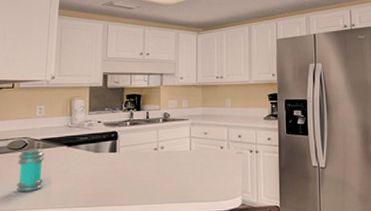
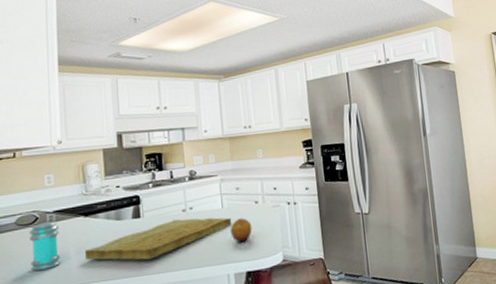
cutting board: none [64,157,198,191] -> present [84,217,232,260]
fruit: none [196,161,216,184] -> present [230,218,252,243]

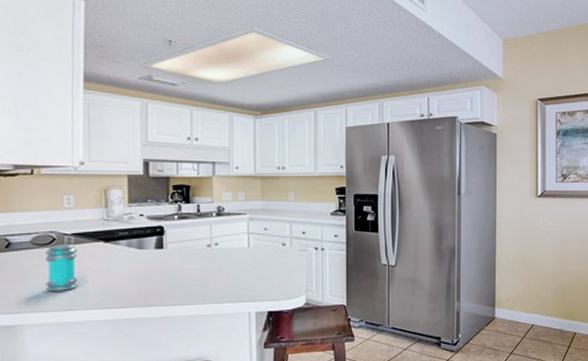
cutting board: present [84,217,232,260] -> none [103,254,257,291]
fruit: present [230,218,252,243] -> none [255,259,277,283]

